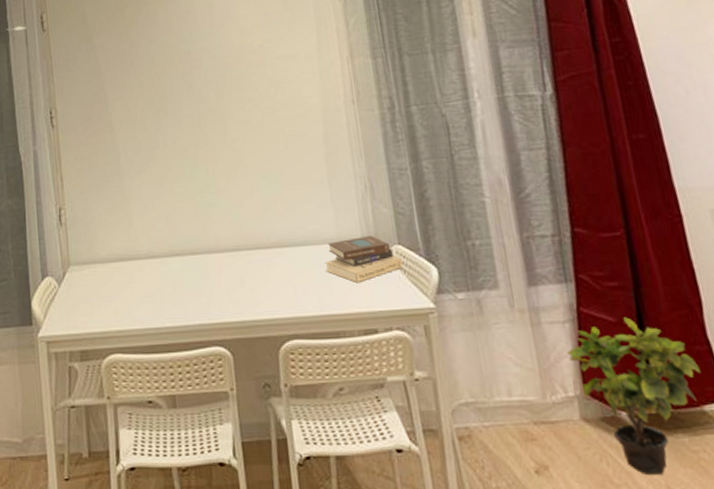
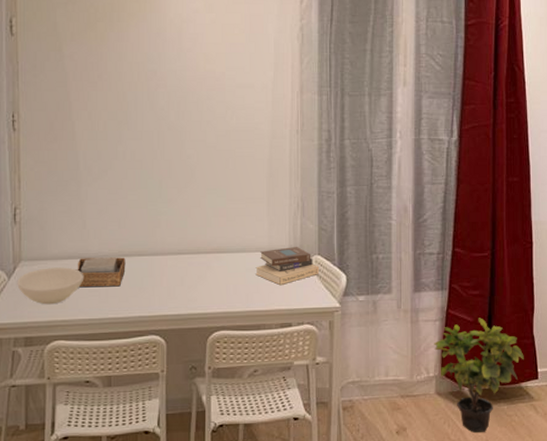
bowl: none [67,270,136,314] -> present [17,267,84,305]
napkin holder: none [126,257,179,293] -> present [76,257,126,288]

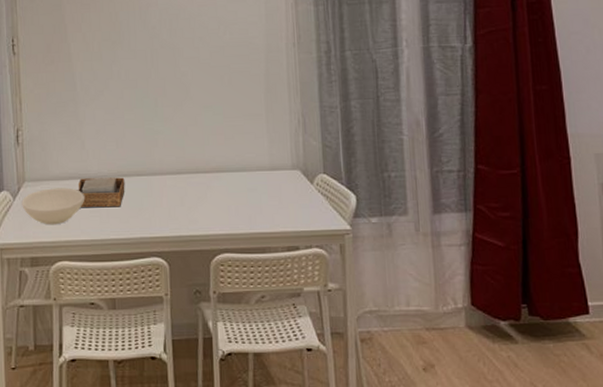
books: present [255,246,319,285] -> none [257,164,325,205]
potted plant: present [434,318,524,433] -> none [460,242,570,373]

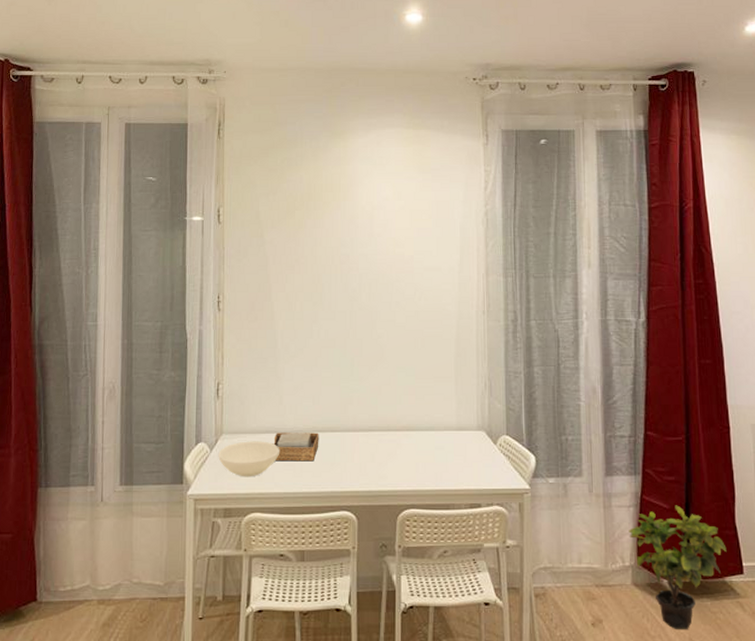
potted plant: none [460,242,570,373] -> present [628,505,727,629]

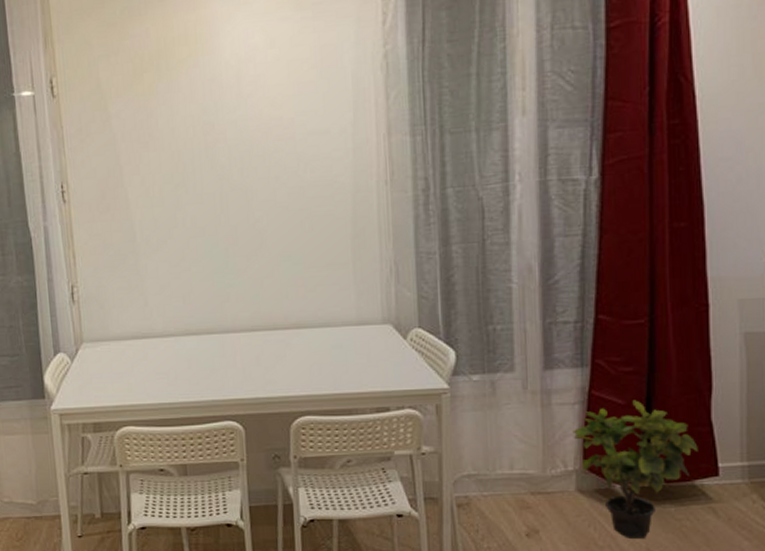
bowl: present [218,441,280,477] -> none [80,348,150,389]
napkin holder: present [272,433,319,462] -> none [140,336,194,370]

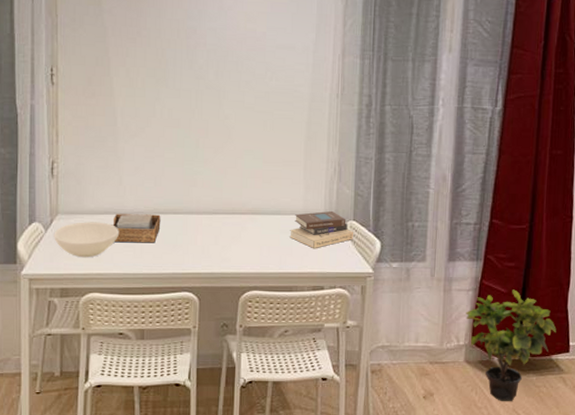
bowl: none [80,348,150,389] -> present [54,222,120,258]
napkin holder: none [140,336,194,370] -> present [111,214,161,243]
books: none [343,318,420,363] -> present [289,210,353,248]

